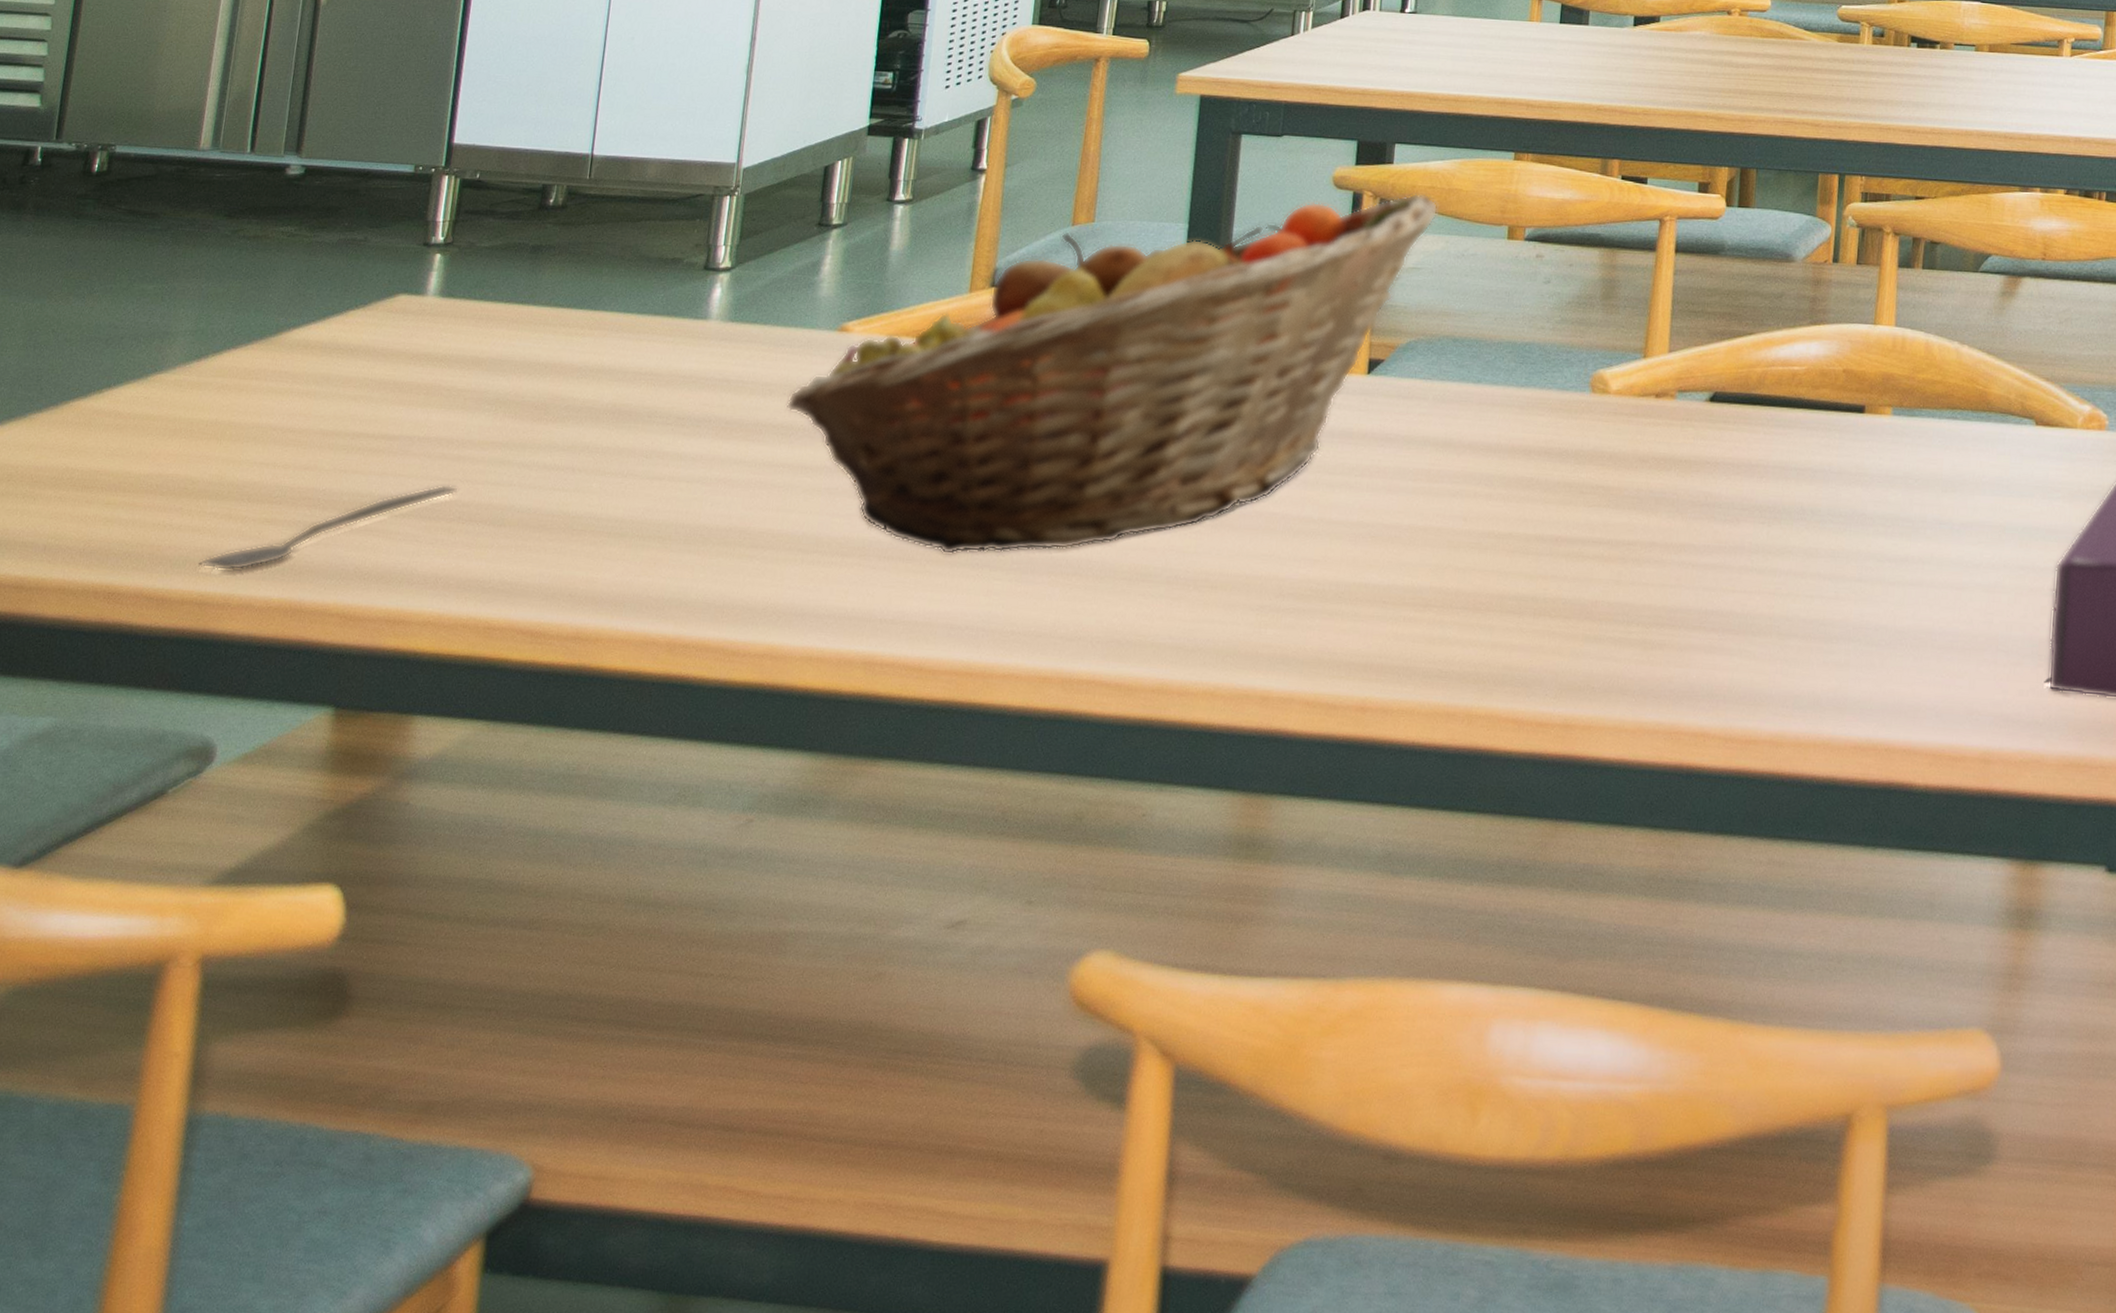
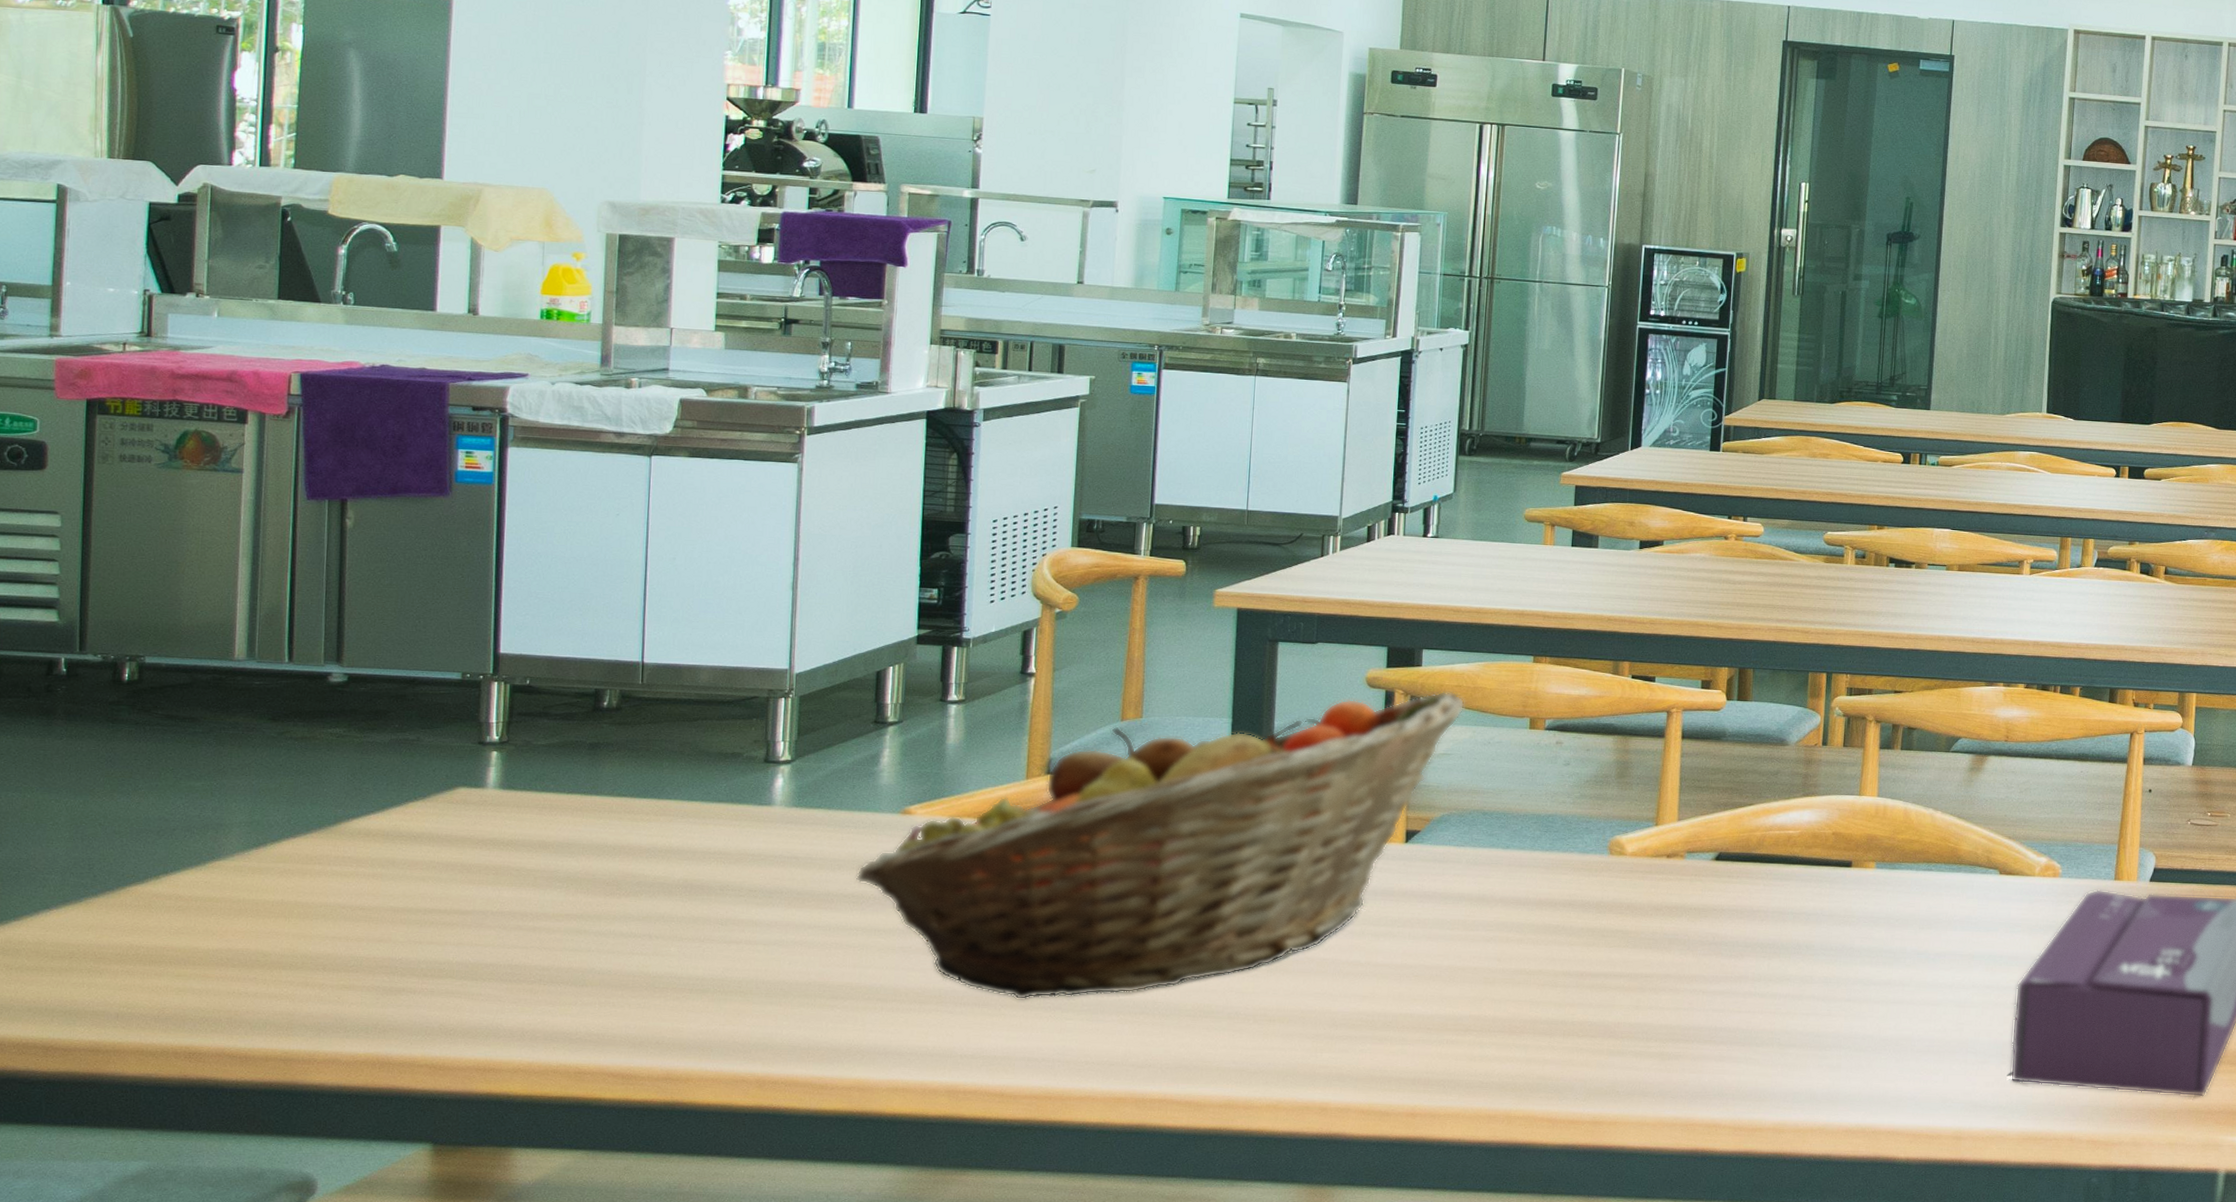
spoon: present [199,485,458,572] -> none [279,952,537,1032]

